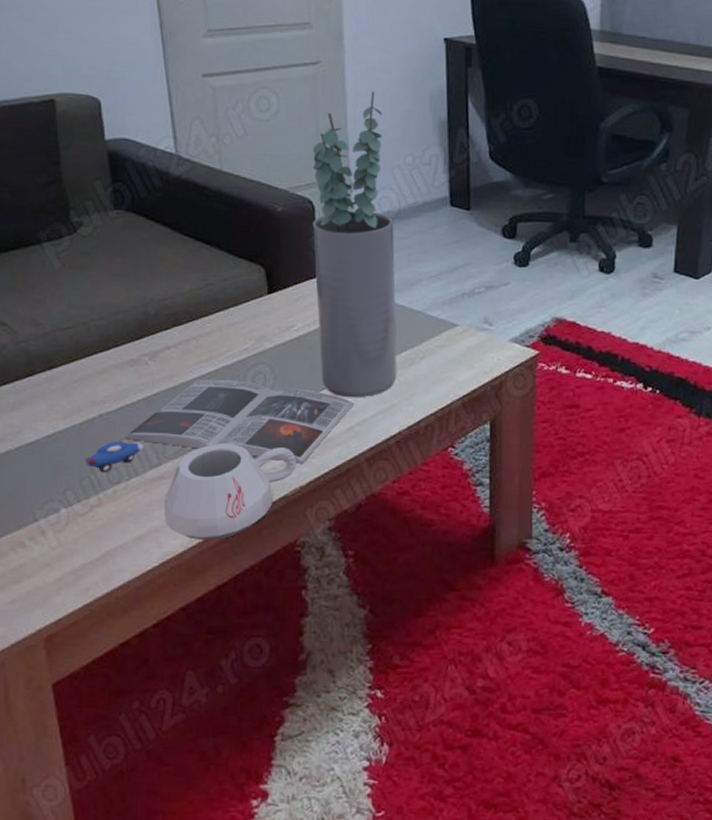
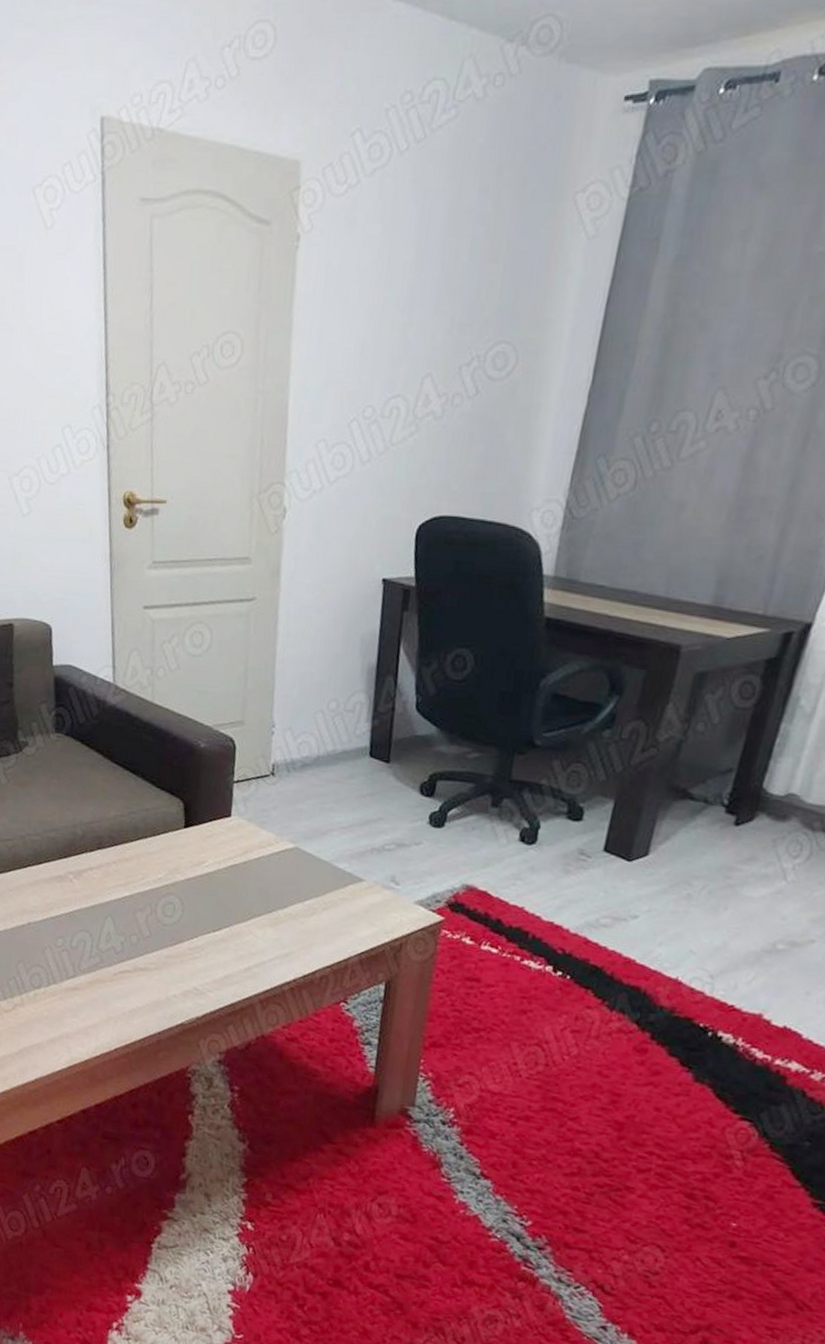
toy car: present [85,441,144,473] -> none [13,948,63,977]
magazine: present [125,379,354,463] -> none [48,902,254,995]
cup: present [164,444,296,540] -> none [74,964,195,1054]
vase: present [312,91,397,398] -> none [226,631,311,940]

